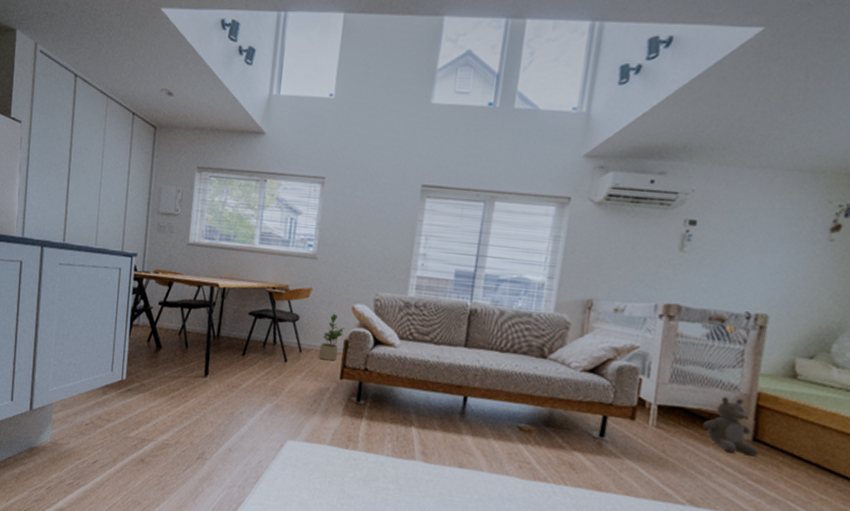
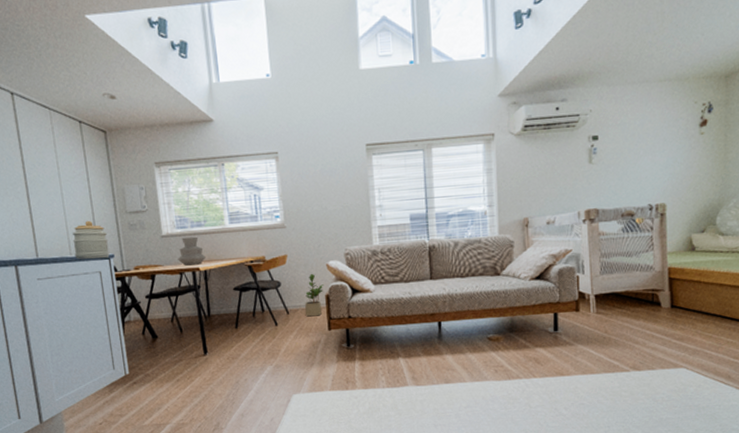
jar: none [99,214,135,256] -> present [72,220,110,260]
vase: none [199,249,229,282] -> present [178,236,207,267]
teddy bear: present [702,397,760,457] -> none [631,276,678,322]

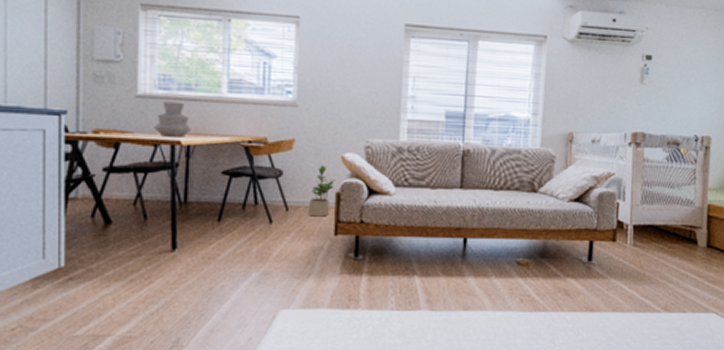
jar: present [72,220,110,260] -> none [11,62,61,114]

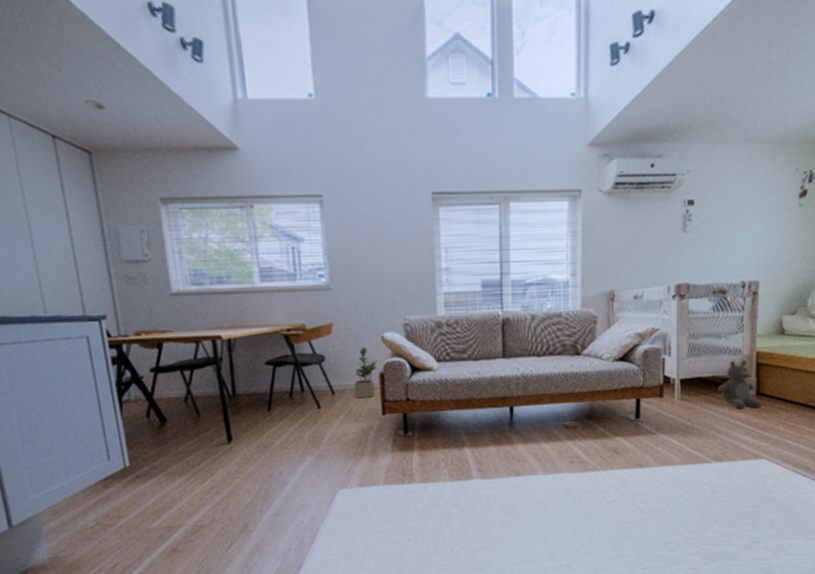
vase: present [154,101,193,139] -> none [192,296,231,334]
teddy bear: none [669,212,713,261] -> present [717,361,762,410]

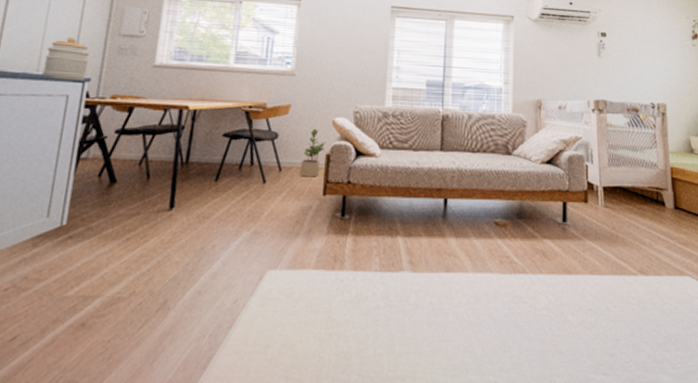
jar: none [47,269,100,321] -> present [41,36,89,82]
teddy bear: present [717,361,762,410] -> none [638,174,681,222]

